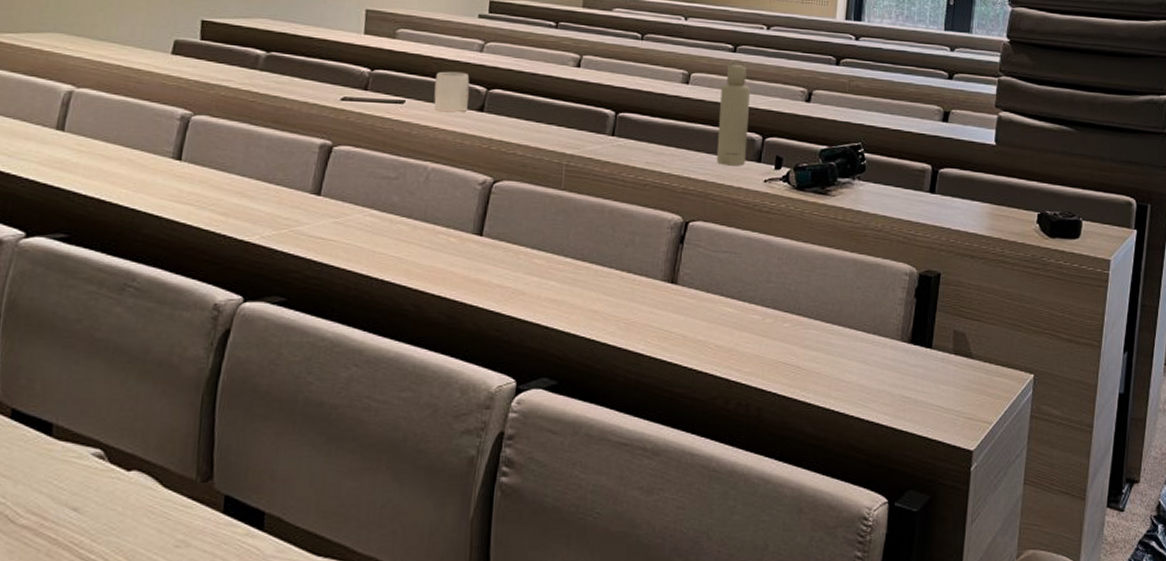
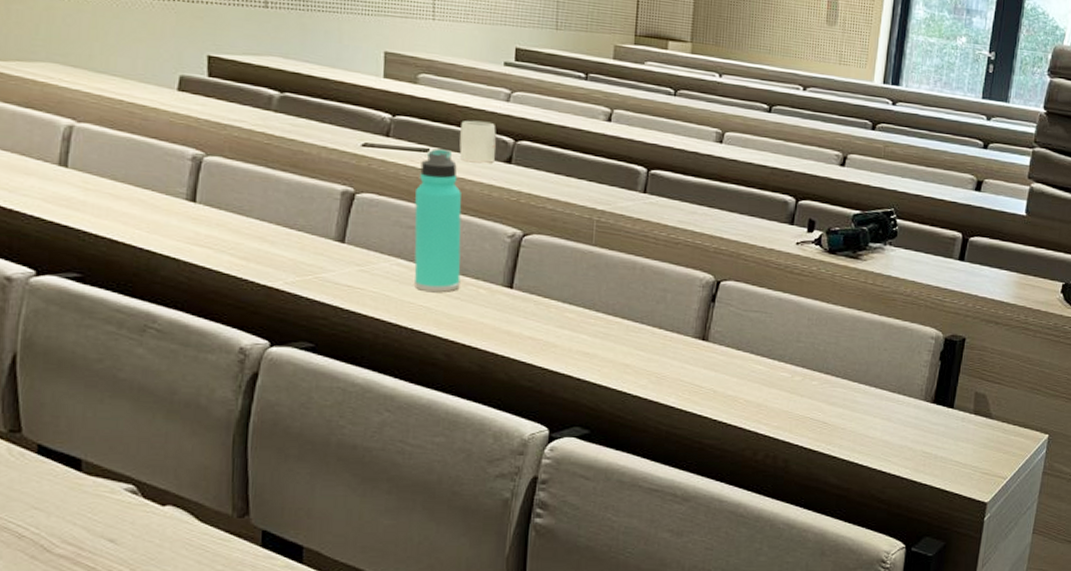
thermos bottle: none [386,99,435,243] -> present [414,148,462,293]
bottle: present [716,58,751,166] -> none [749,119,786,228]

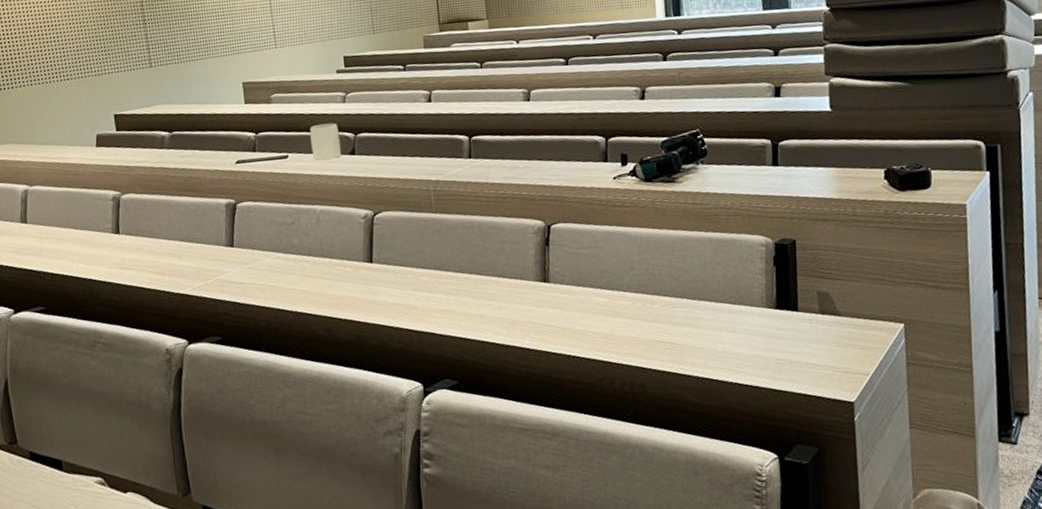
thermos bottle: present [414,148,462,293] -> none [282,152,329,278]

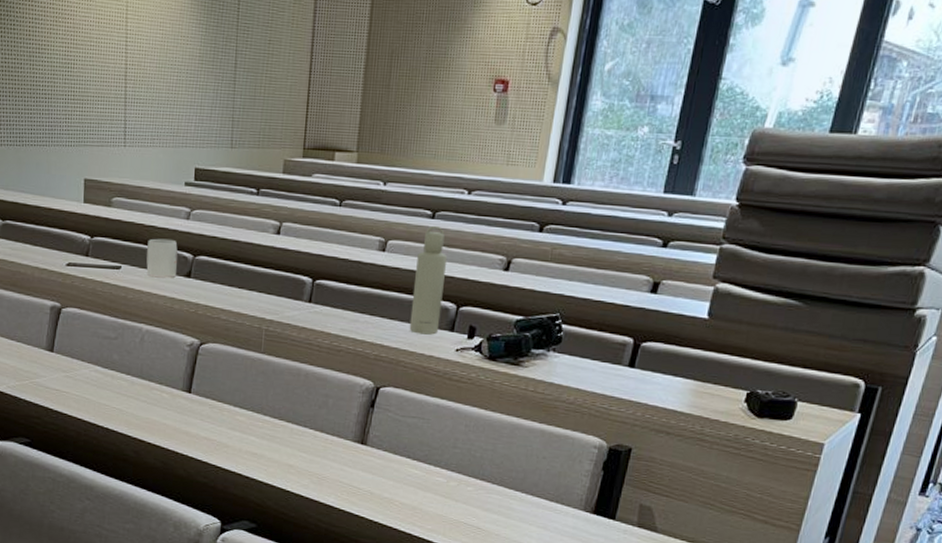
bottle: none [560,70,594,170] -> present [409,225,448,335]

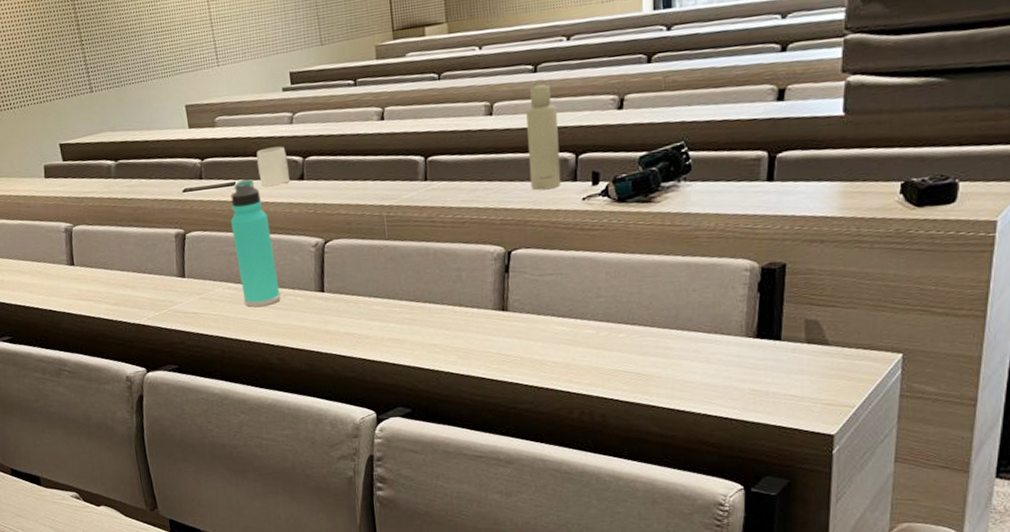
thermos bottle: none [109,265,148,397] -> present [230,179,281,308]

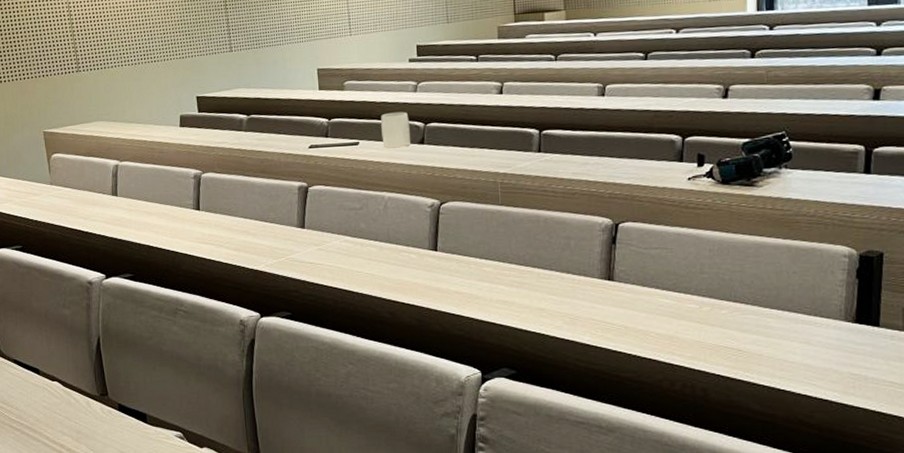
thermos bottle: present [230,179,281,308] -> none [352,140,395,262]
bottle: present [526,78,562,191] -> none [636,65,668,168]

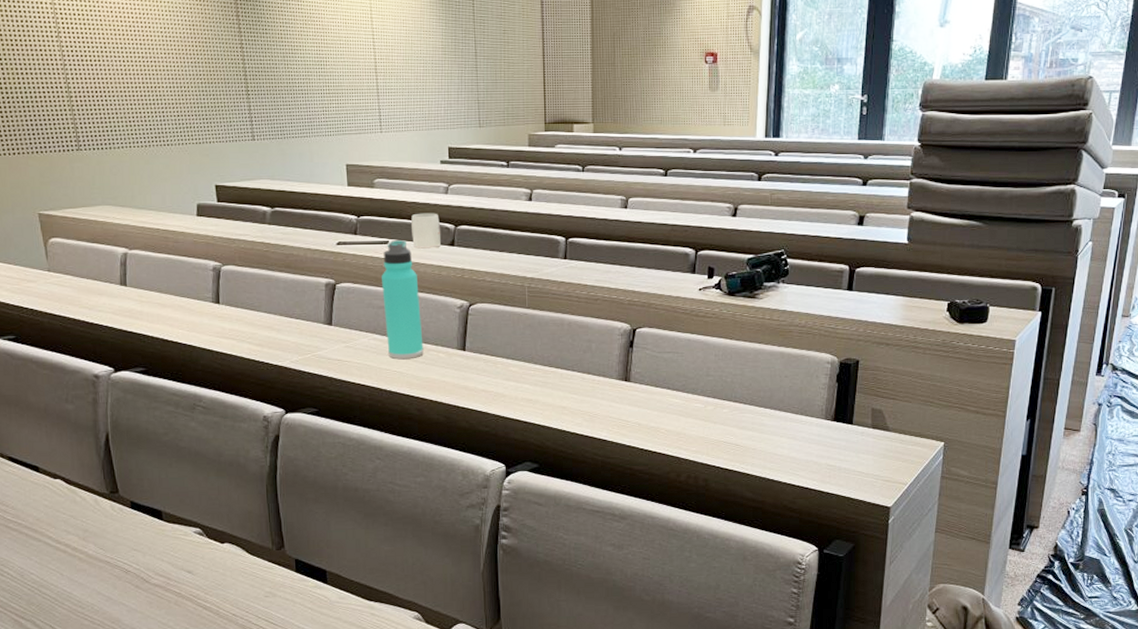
thermos bottle: none [352,140,395,262] -> present [382,239,424,360]

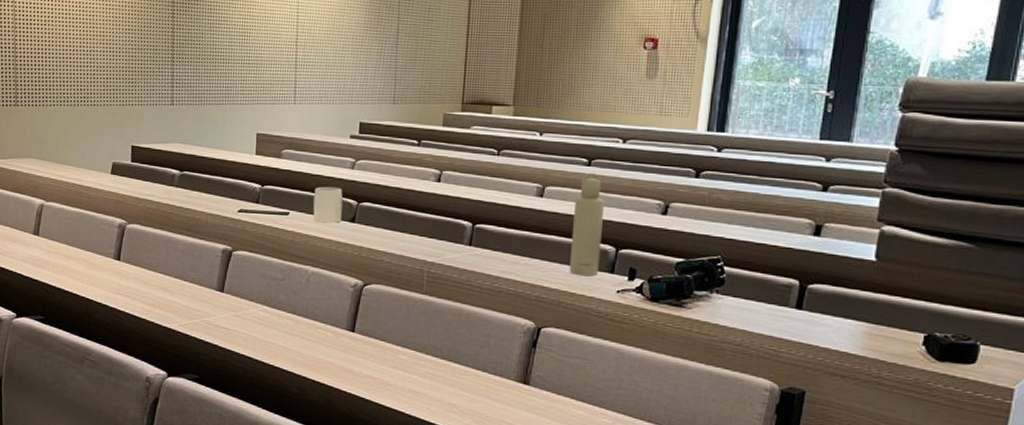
thermos bottle: present [382,239,424,360] -> none [275,211,314,335]
bottle: none [655,182,683,278] -> present [569,172,605,277]

